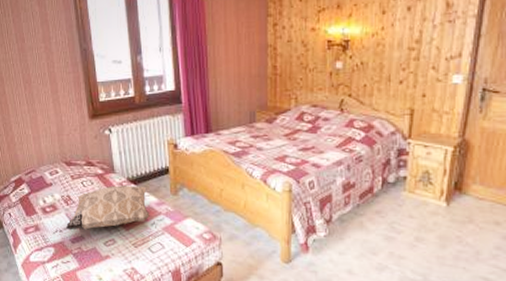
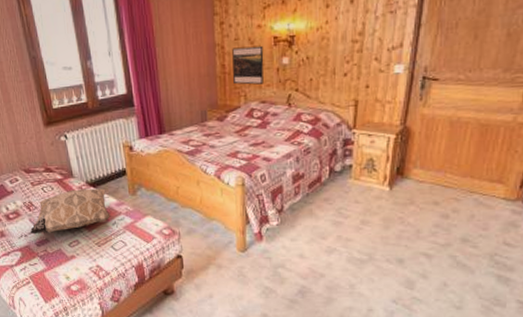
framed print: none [284,48,317,88] -> present [232,45,264,85]

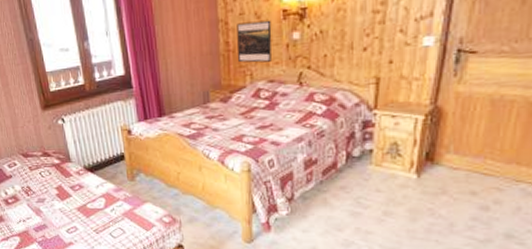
decorative pillow: present [30,188,111,235] -> none [28,173,109,220]

